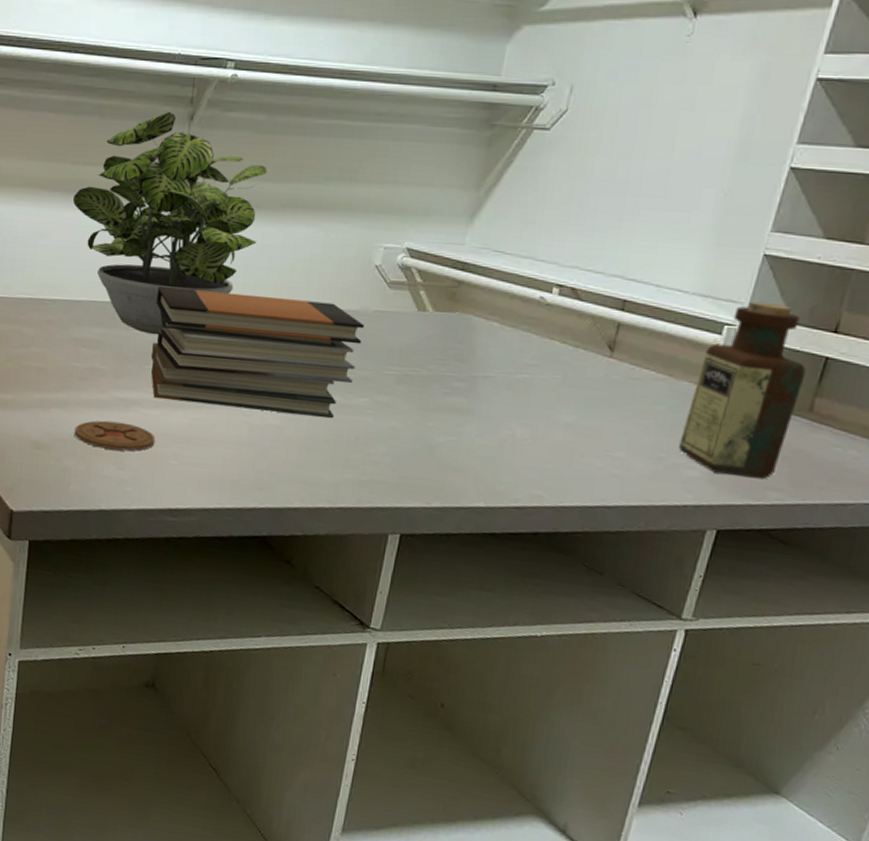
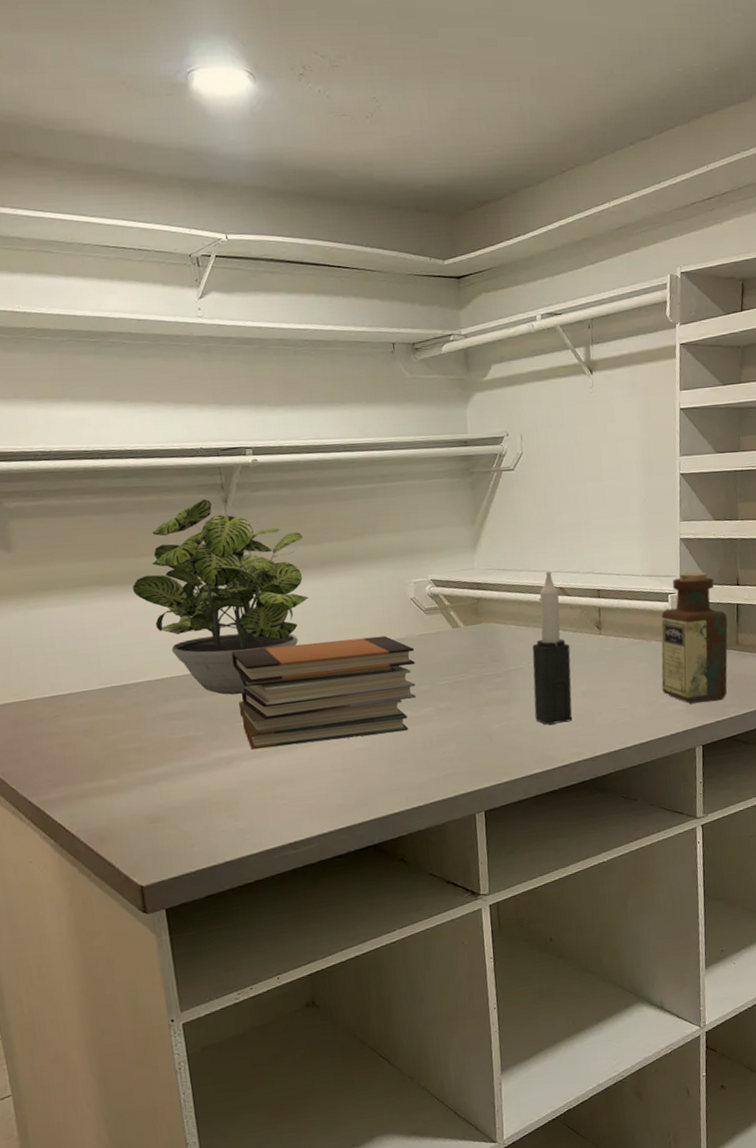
coaster: present [74,420,156,452] -> none [184,778,262,807]
candle: none [494,263,569,456] -> present [532,570,573,725]

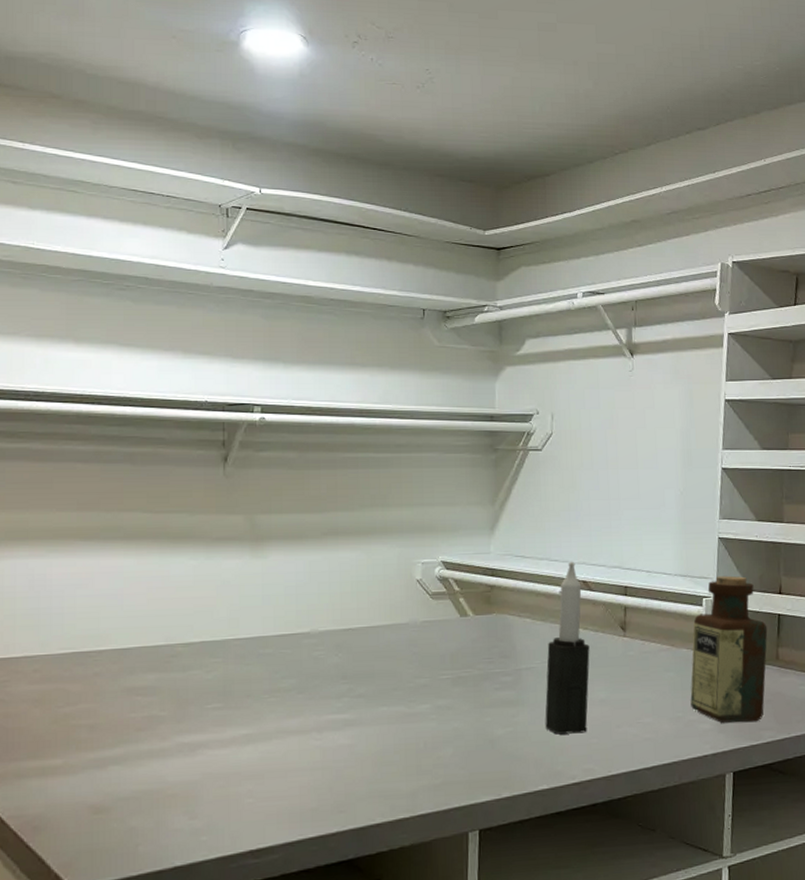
potted plant: present [132,499,308,695] -> none [110,456,305,672]
book stack: present [231,635,416,750] -> none [211,619,416,738]

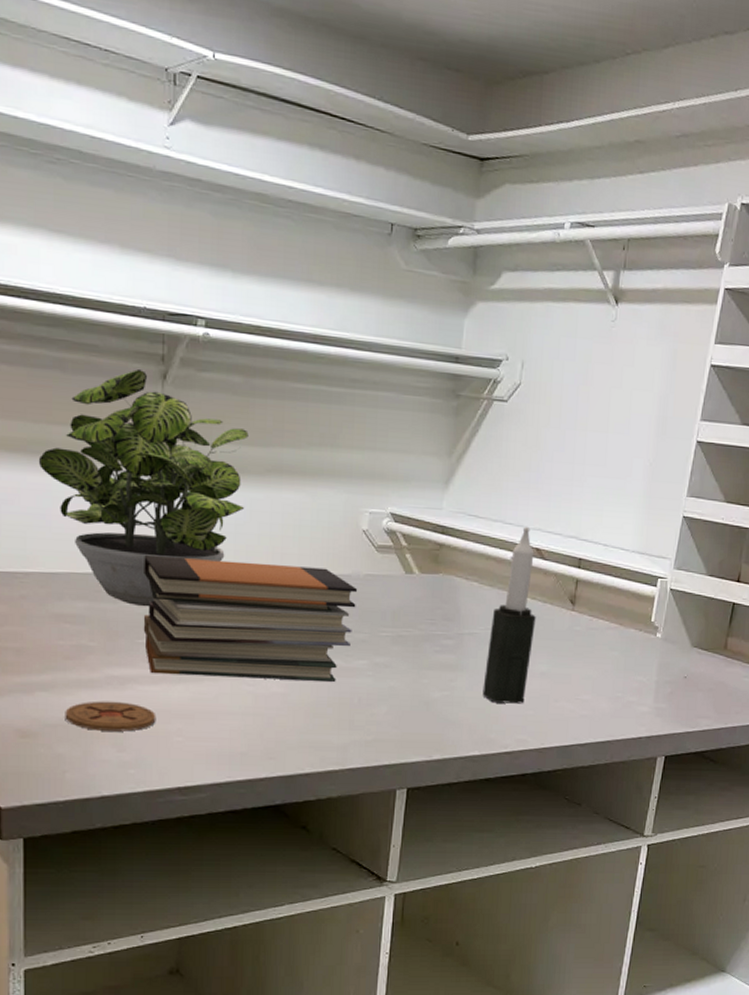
potted plant: none [110,456,305,672] -> present [38,369,249,606]
coaster: none [137,768,227,800] -> present [65,701,156,732]
book stack: none [211,619,416,738] -> present [143,554,358,682]
bottle: present [690,575,768,723] -> none [631,557,720,709]

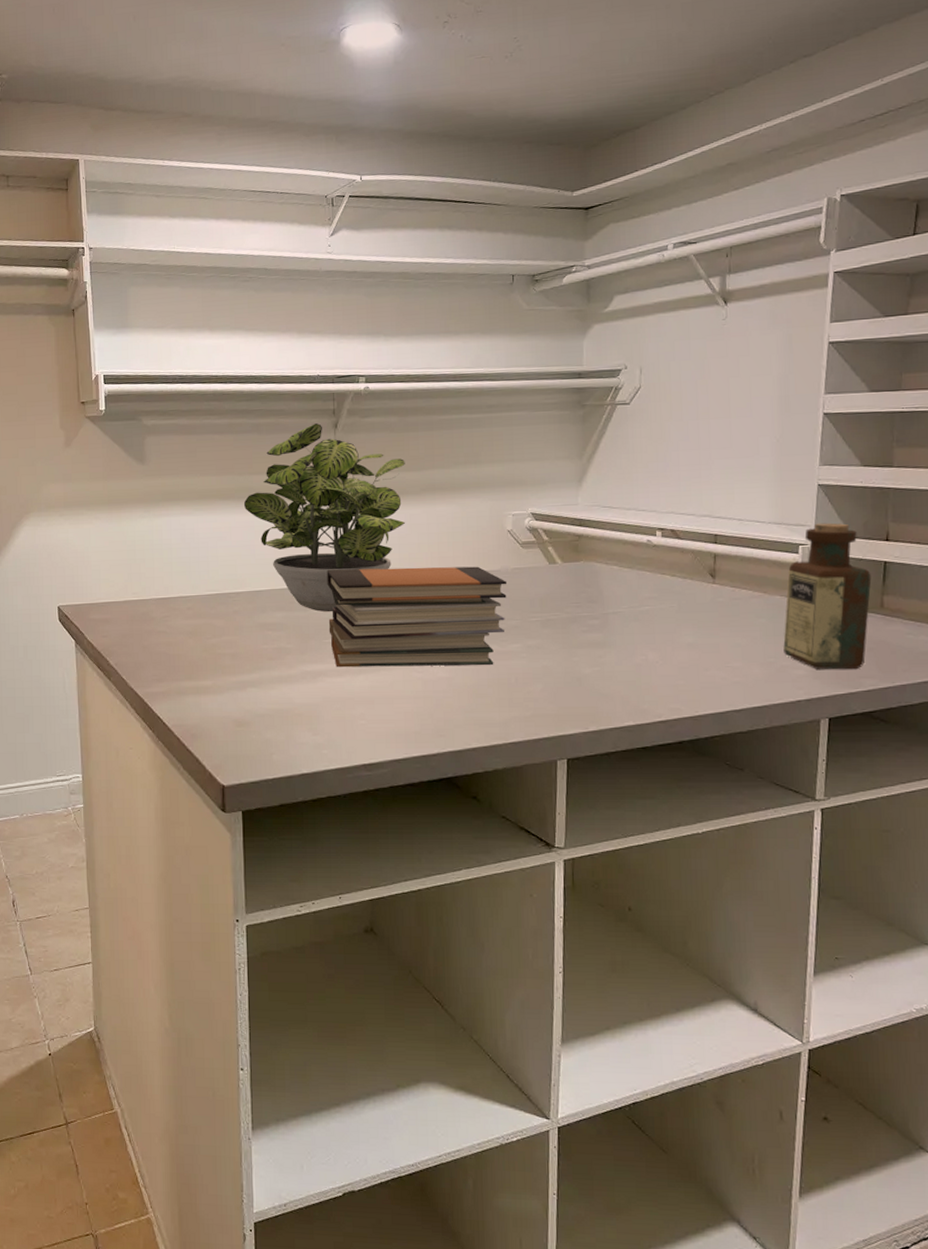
coaster: present [65,701,156,732] -> none [270,692,343,718]
candle: present [482,526,536,704] -> none [631,510,678,675]
bottle: none [631,557,720,709] -> present [783,522,872,670]

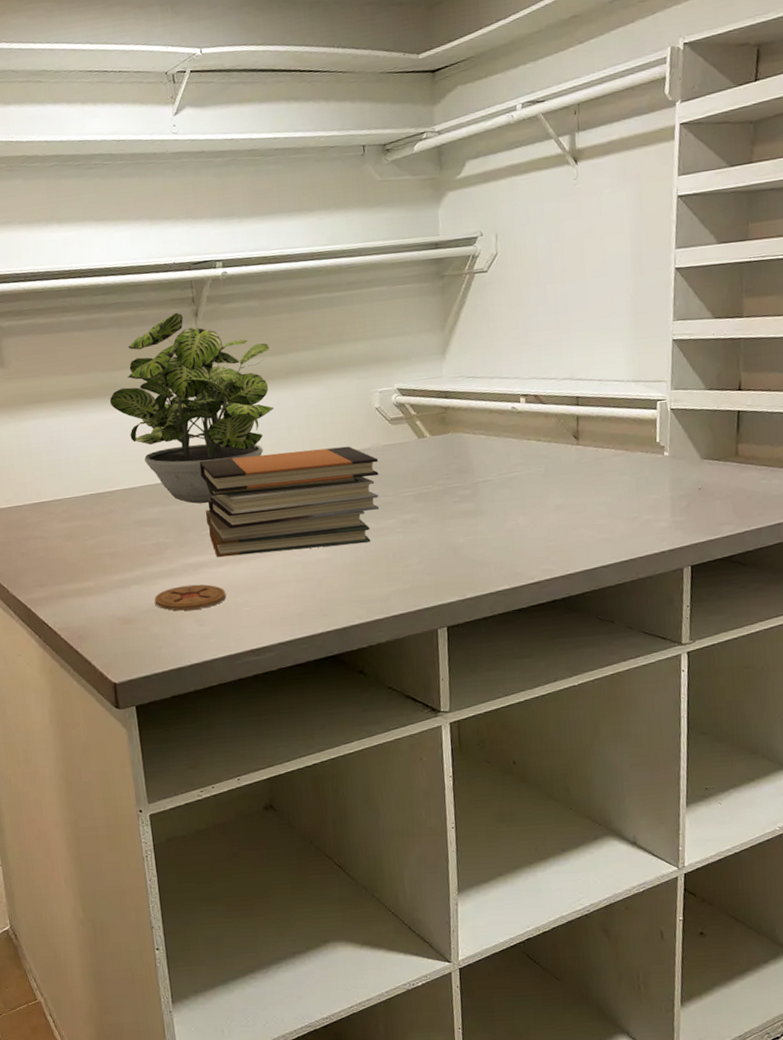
coaster: none [270,692,343,718] -> present [154,584,227,611]
bottle: present [783,522,872,670] -> none [646,376,727,520]

